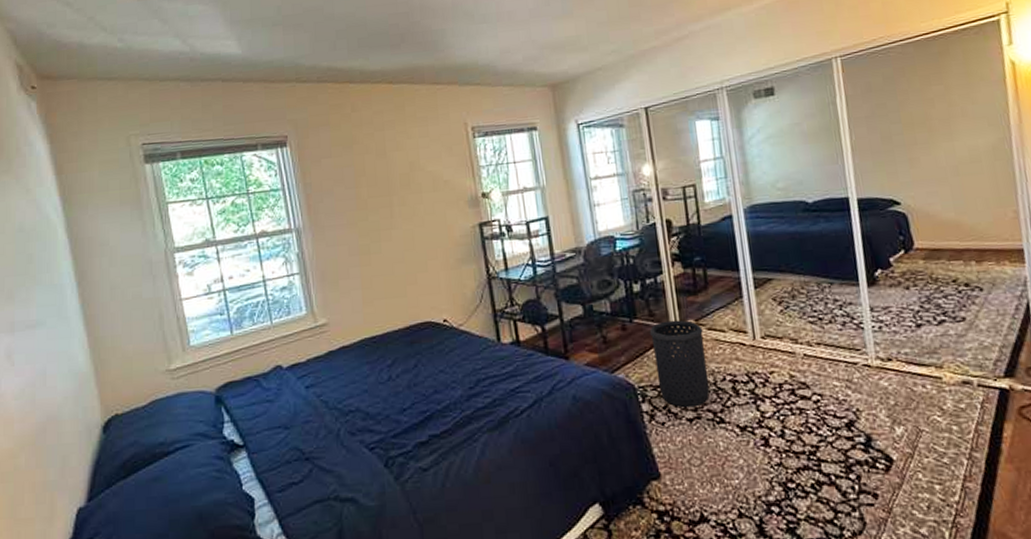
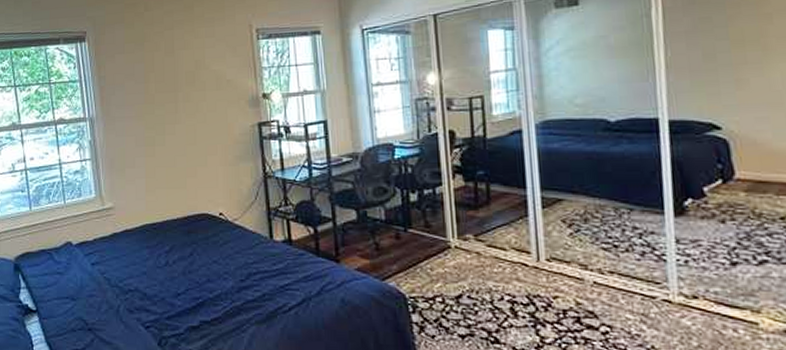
laundry basket: present [649,319,710,408] -> none [424,233,486,324]

